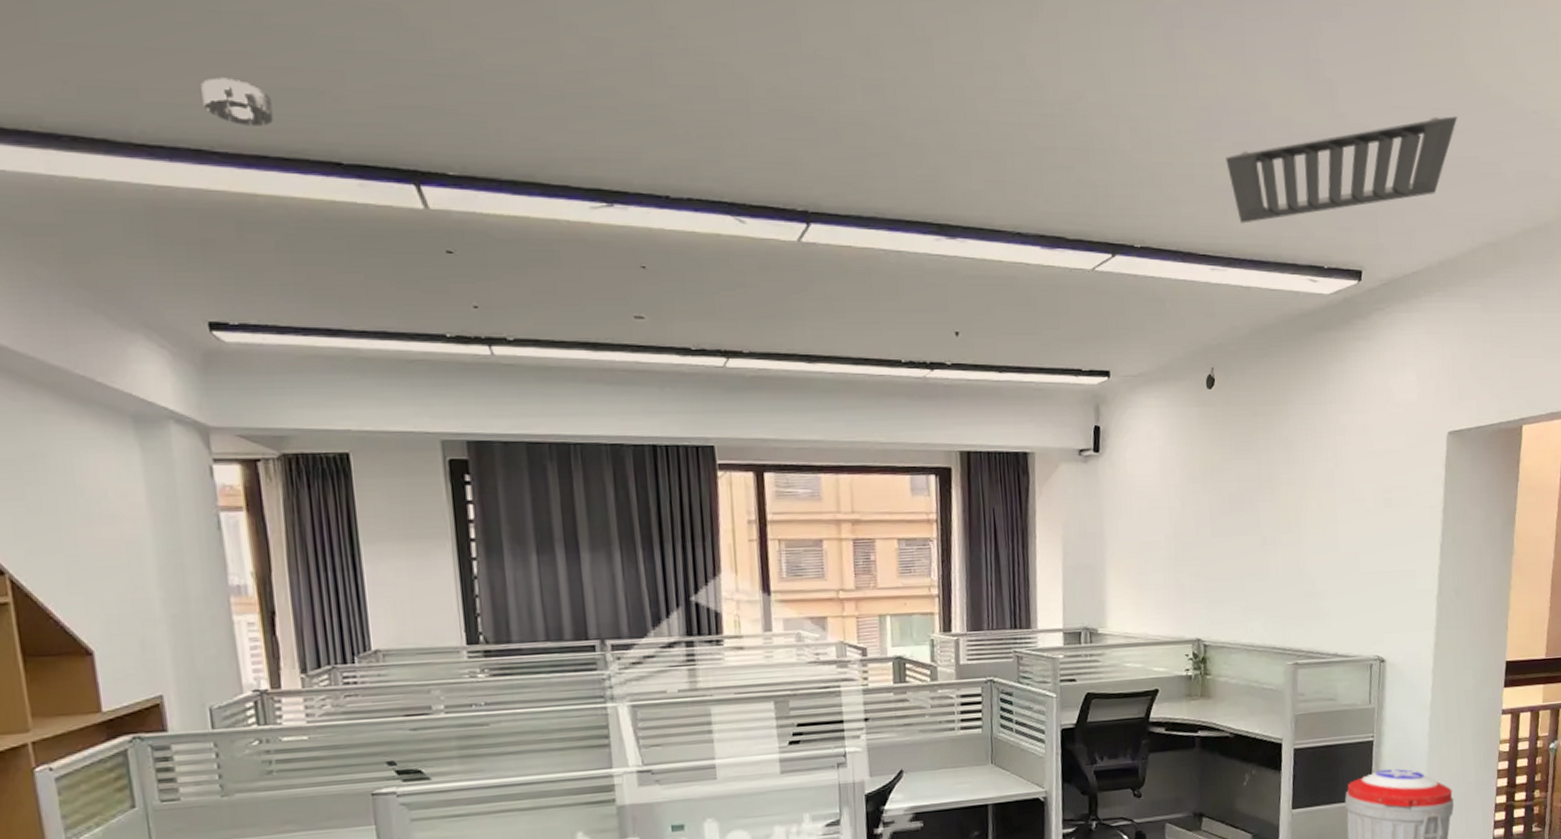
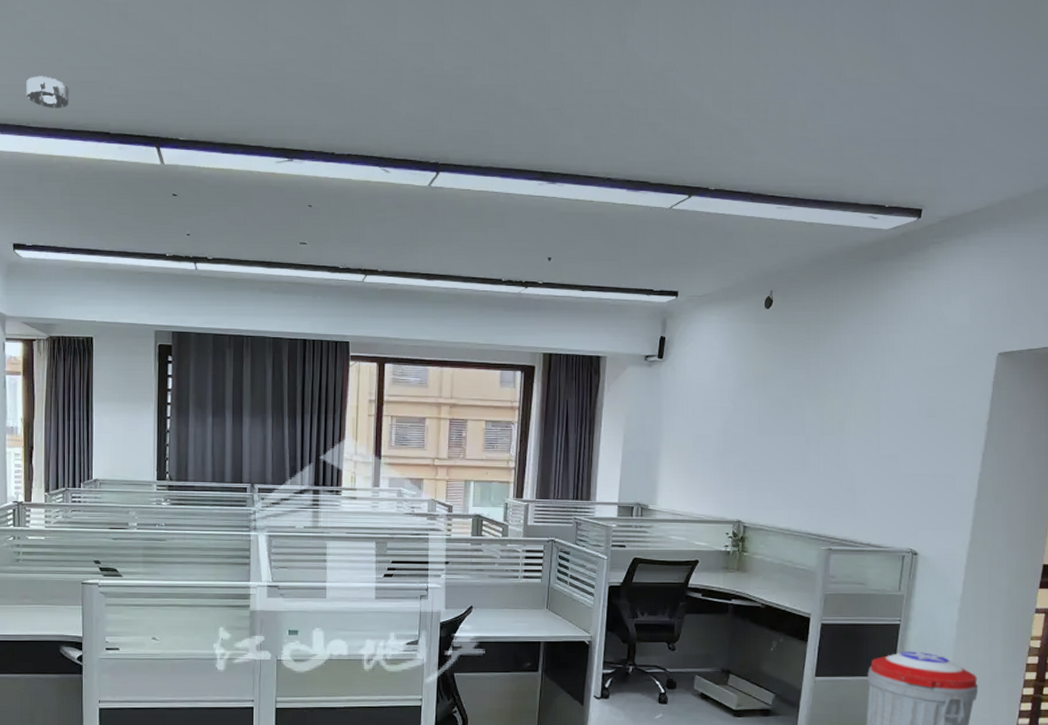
ceiling vent: present [1226,116,1458,223] -> none [799,73,1030,169]

